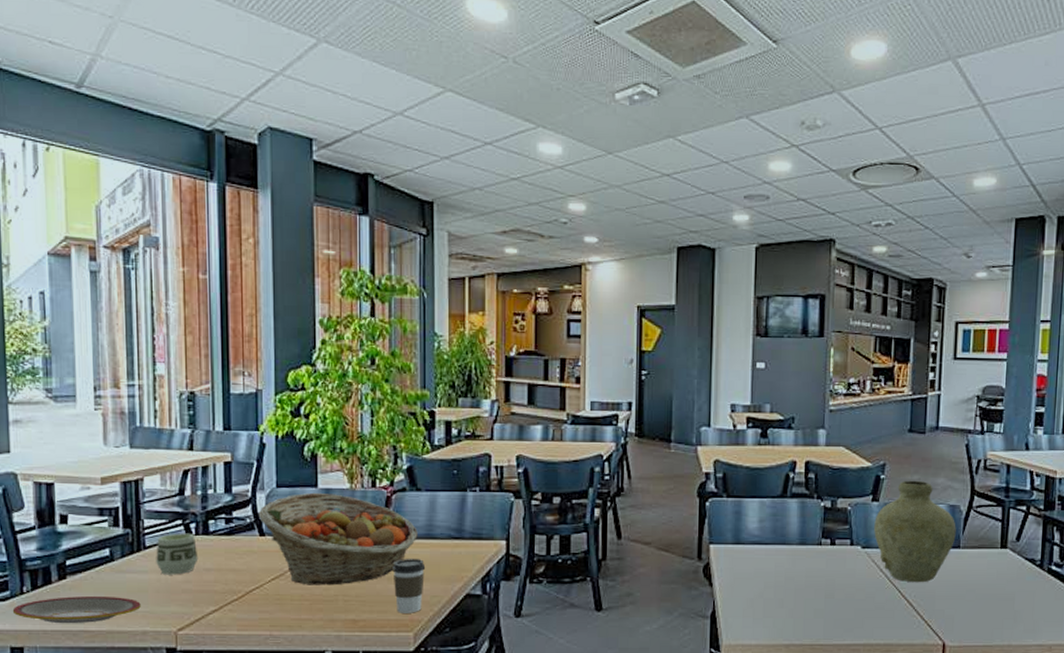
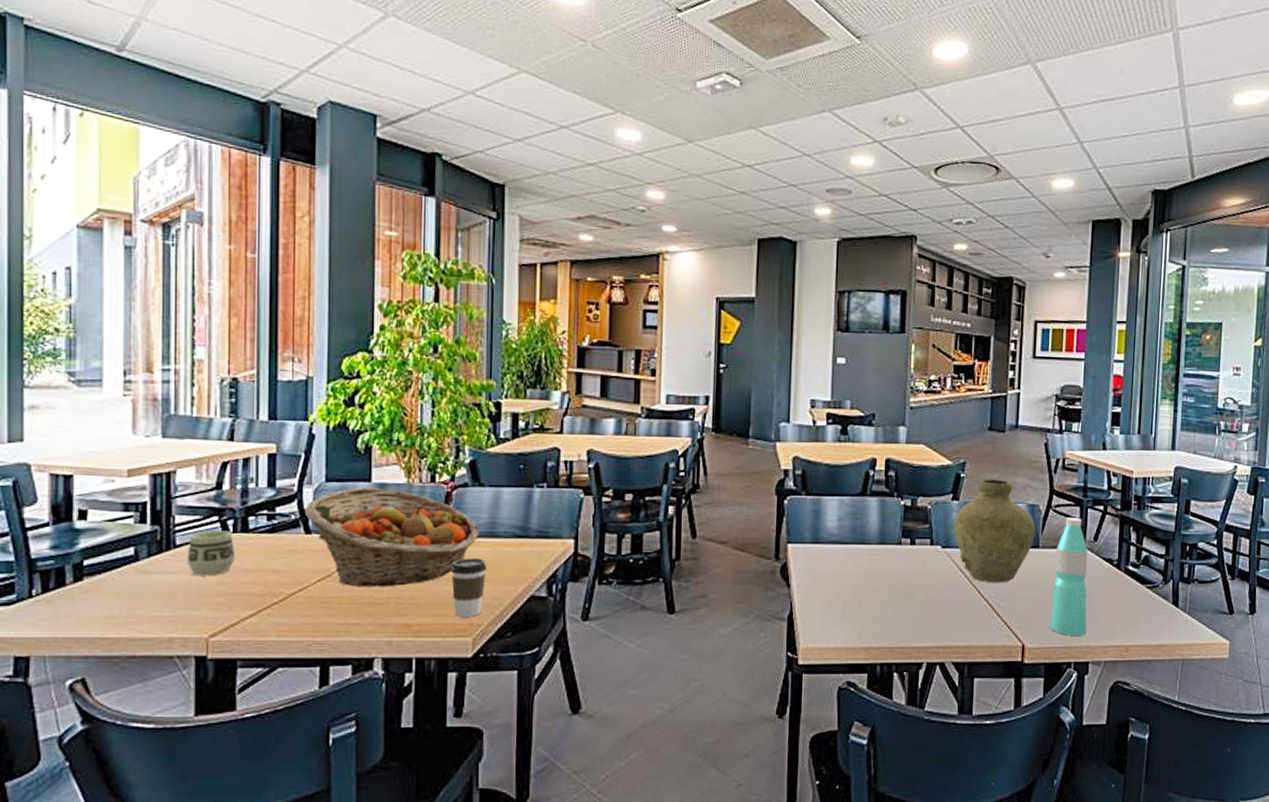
plate: present [12,596,141,624] -> none [18,600,168,631]
water bottle: none [970,518,1010,635] -> present [1049,518,1088,636]

